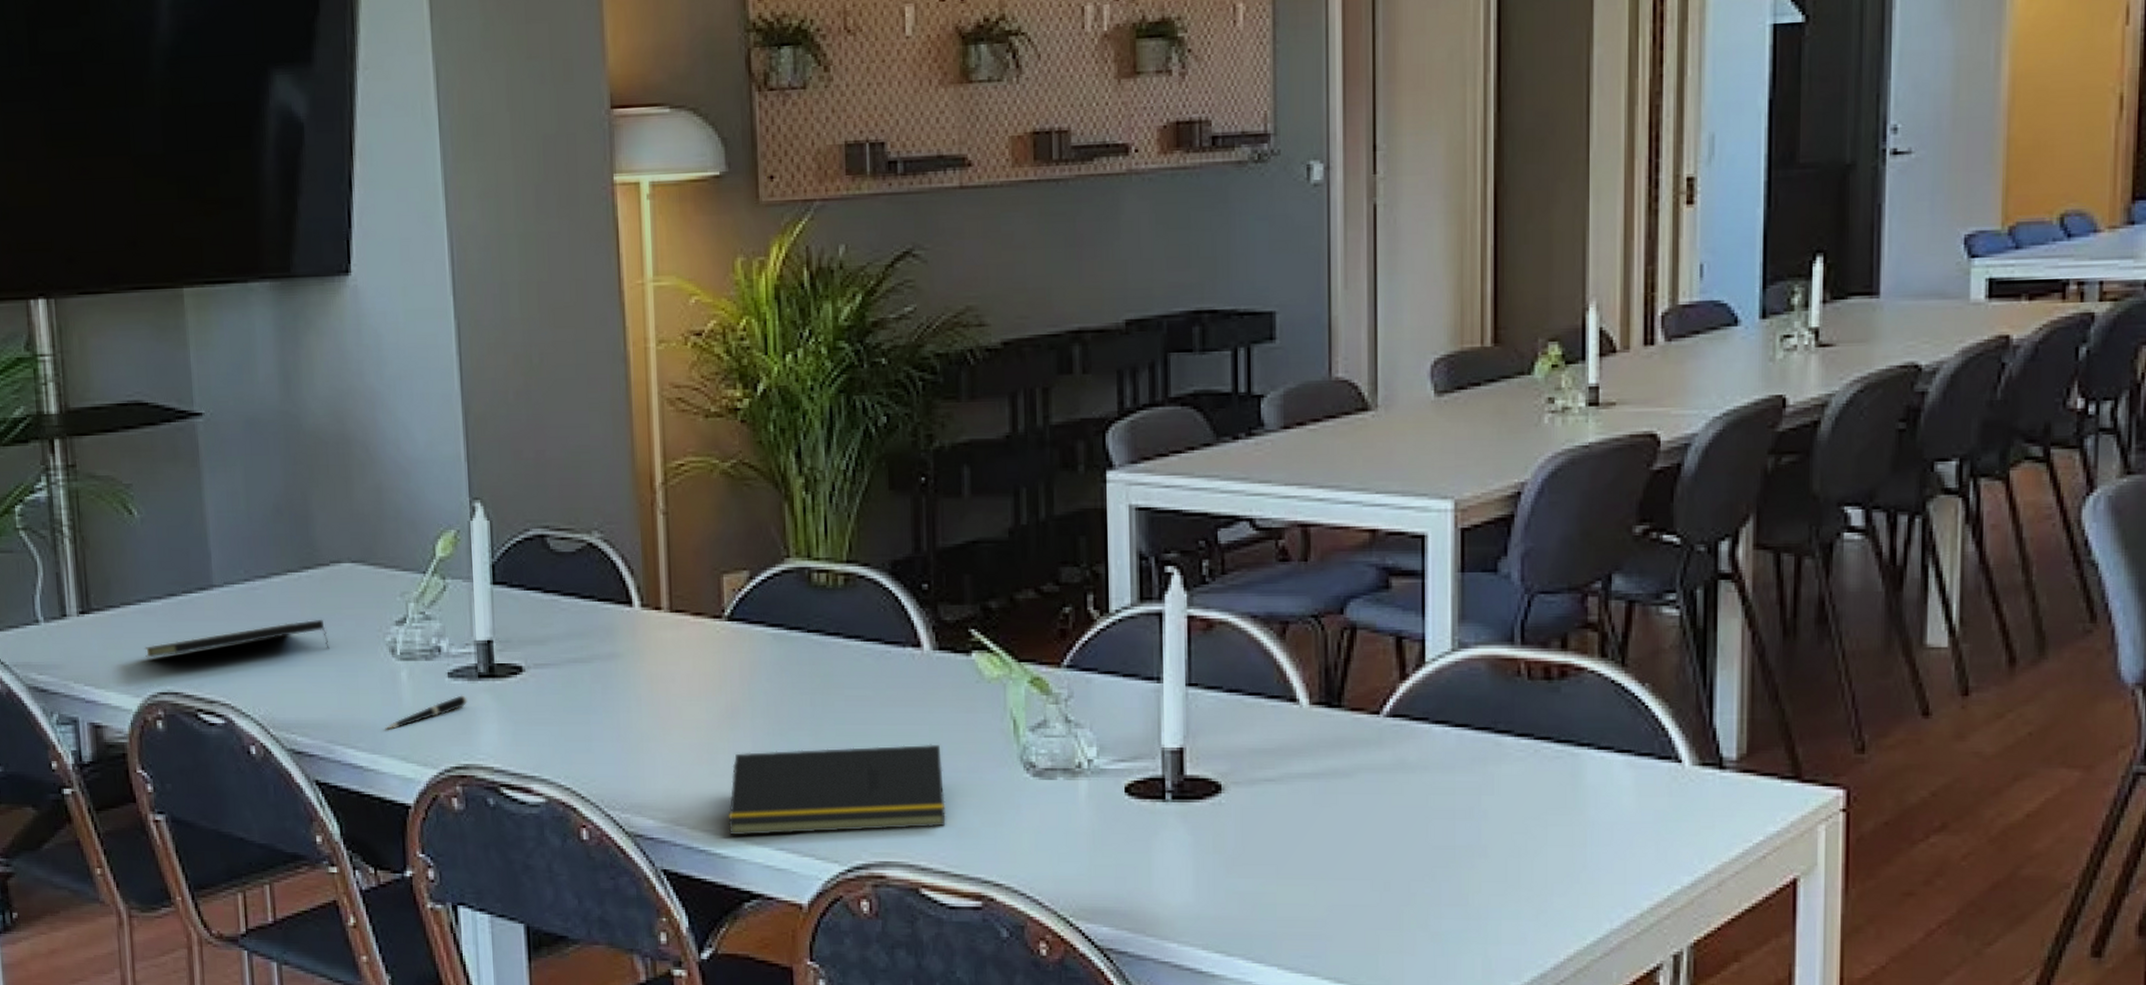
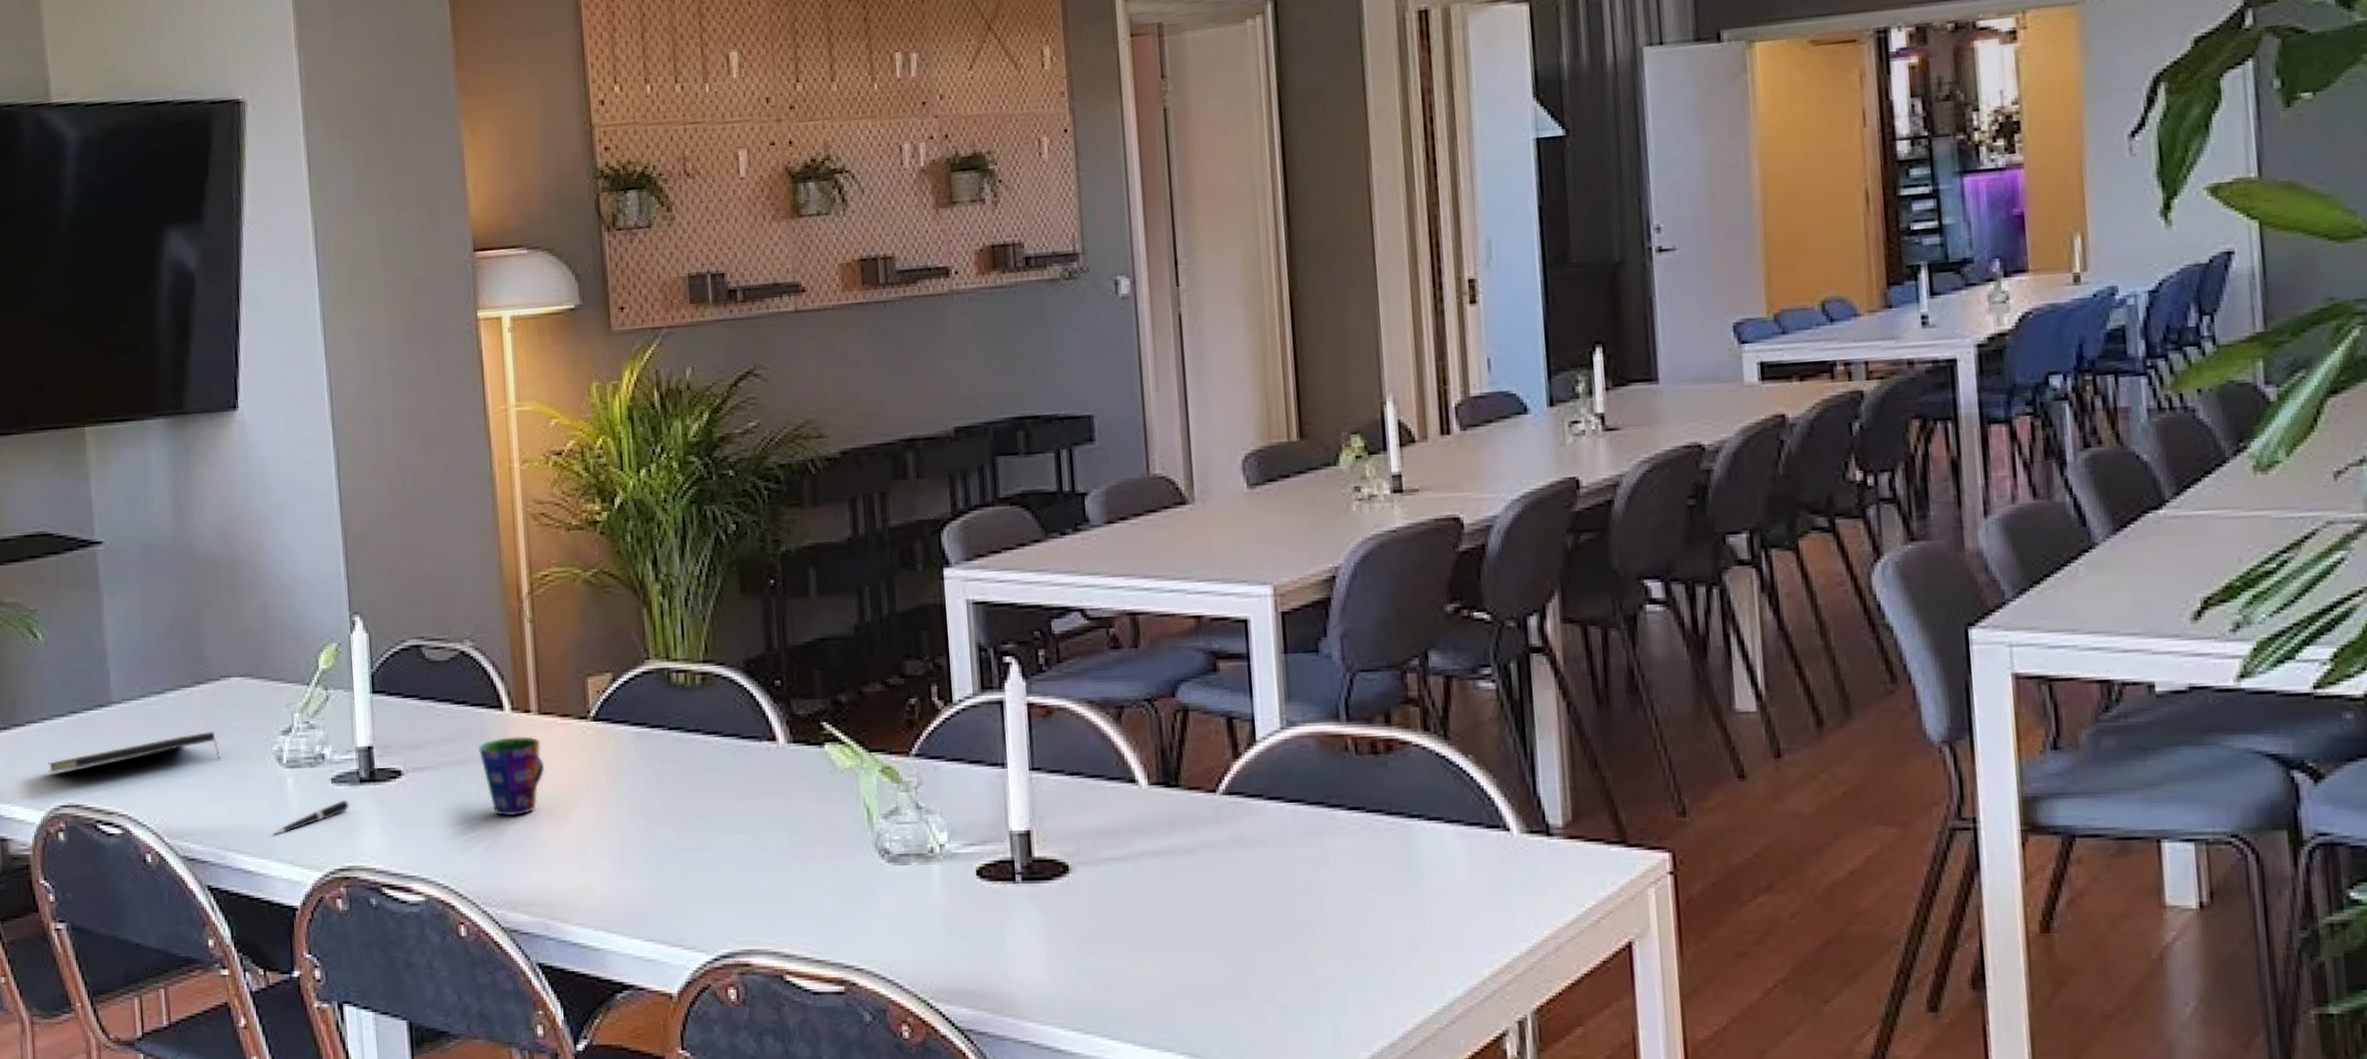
cup: none [604,635,675,717] -> present [478,736,545,816]
notepad: present [728,744,946,836] -> none [599,833,807,929]

